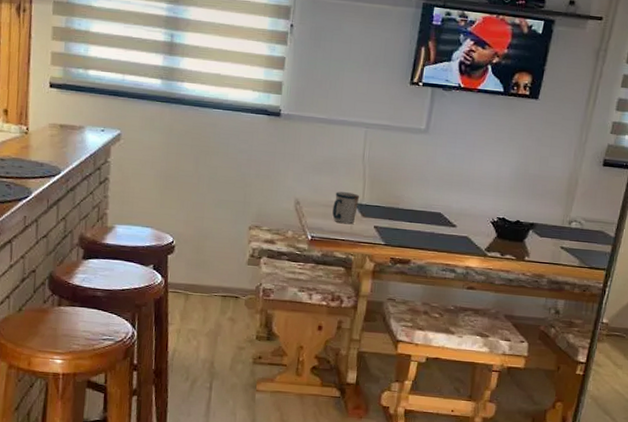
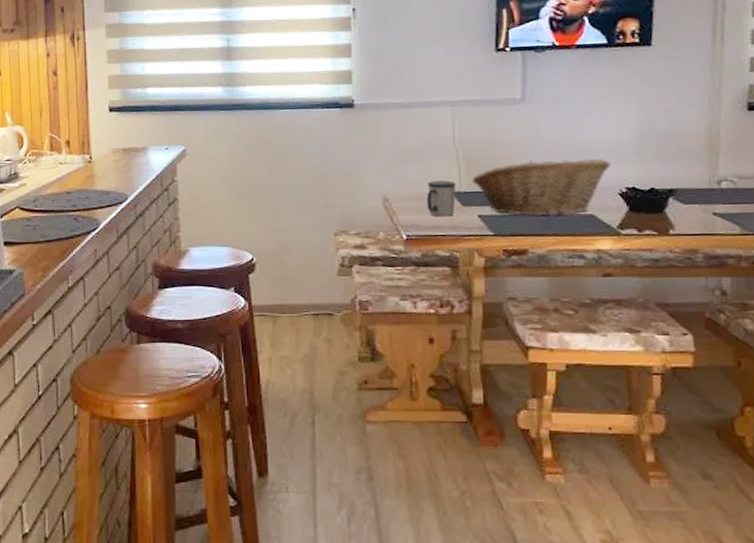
fruit basket: none [374,185,489,235] -> present [473,158,611,217]

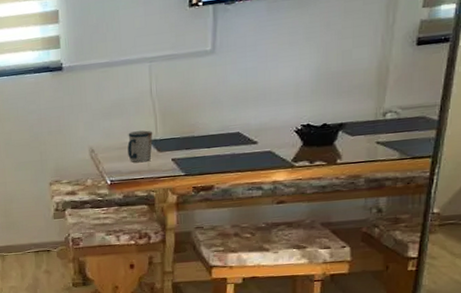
fruit basket: present [473,158,611,217] -> none [167,101,290,157]

